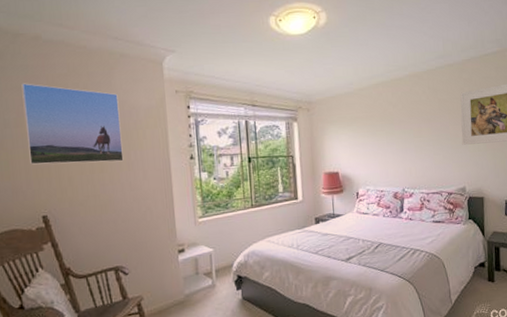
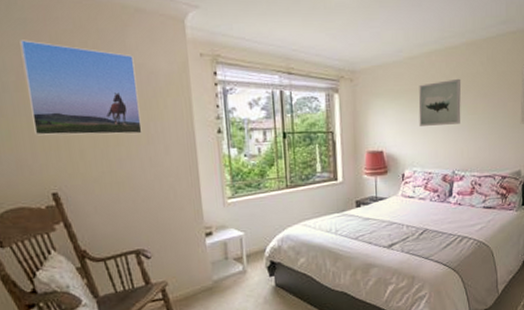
wall art: none [369,106,408,149] -> present [418,78,462,126]

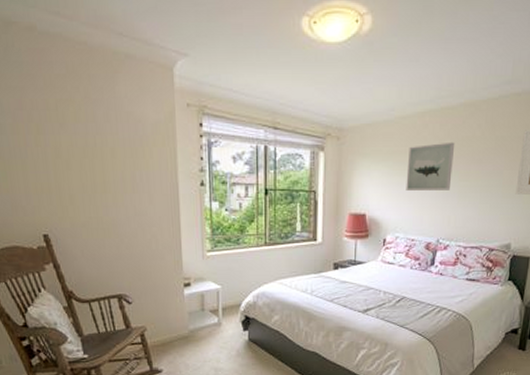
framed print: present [20,39,142,136] -> none [16,83,128,182]

